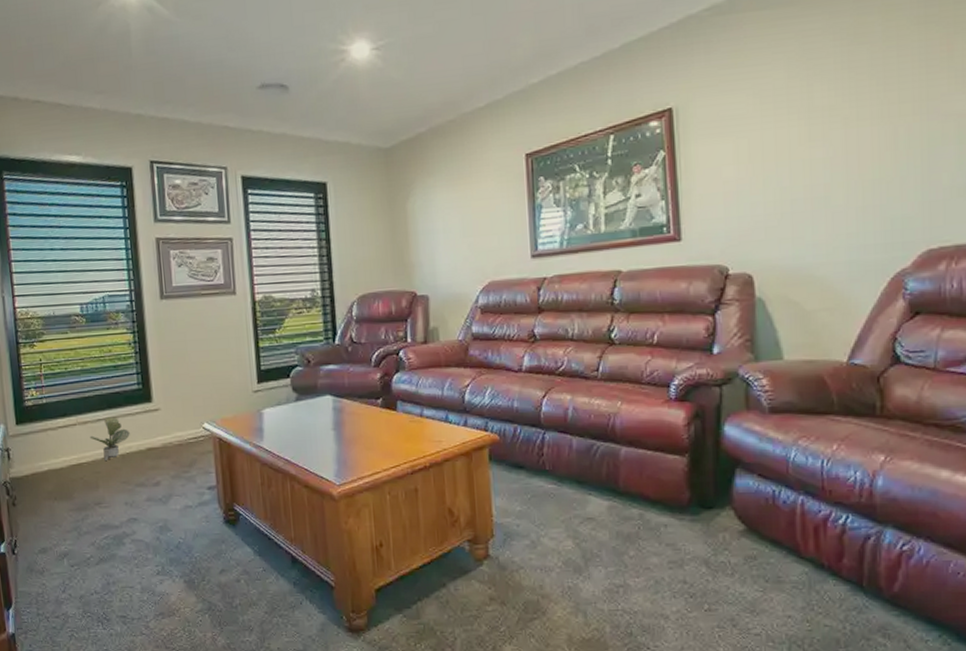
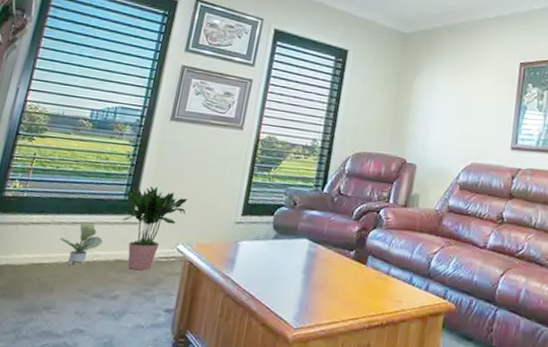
potted plant: none [138,370,202,455] -> present [123,186,189,271]

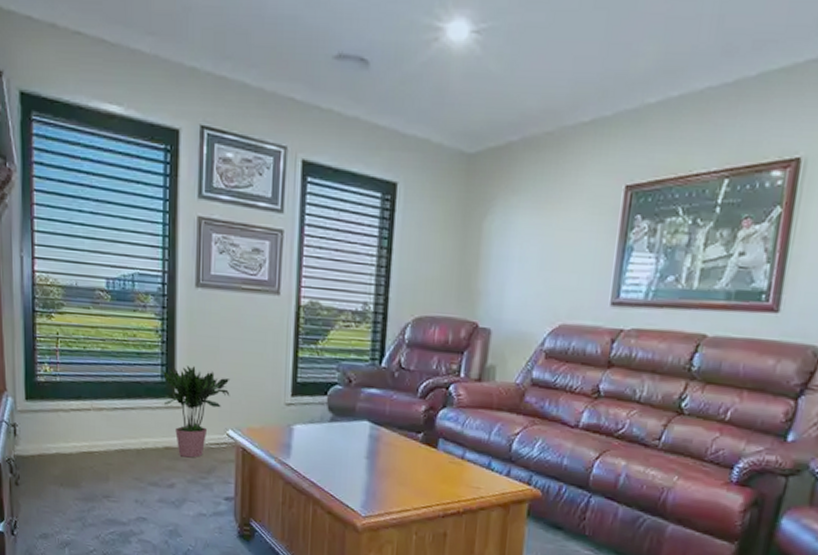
potted plant: present [60,221,103,265] -> none [104,407,148,453]

